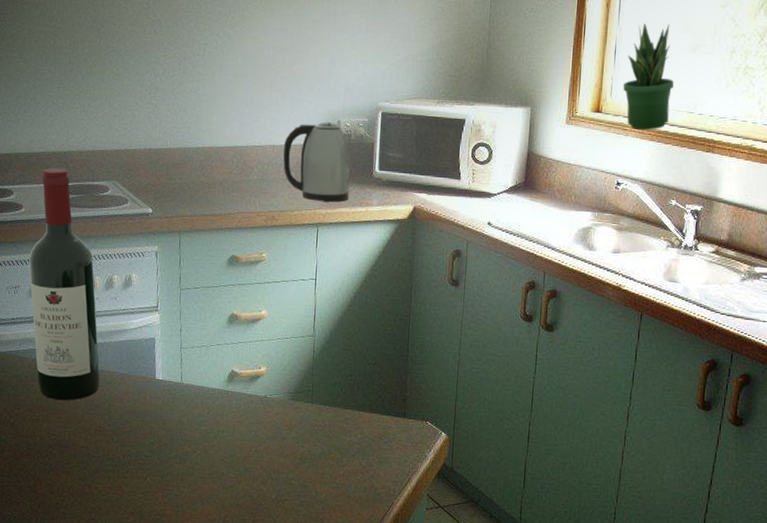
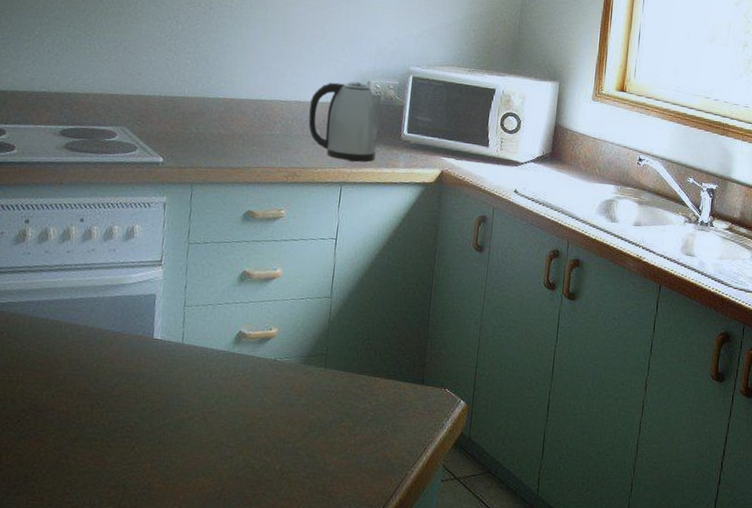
wine bottle: present [29,167,100,401] -> none [15,109,93,360]
planter: present [623,23,674,131] -> none [646,13,692,112]

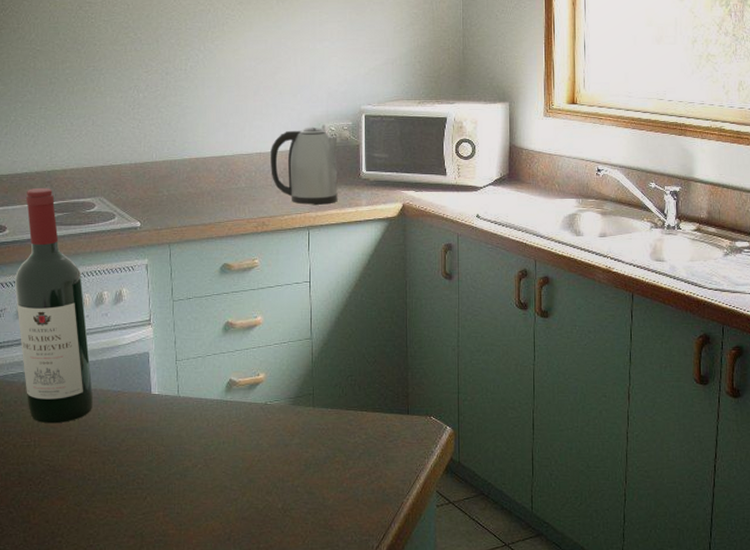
wine bottle: none [15,109,93,360] -> present [15,187,93,424]

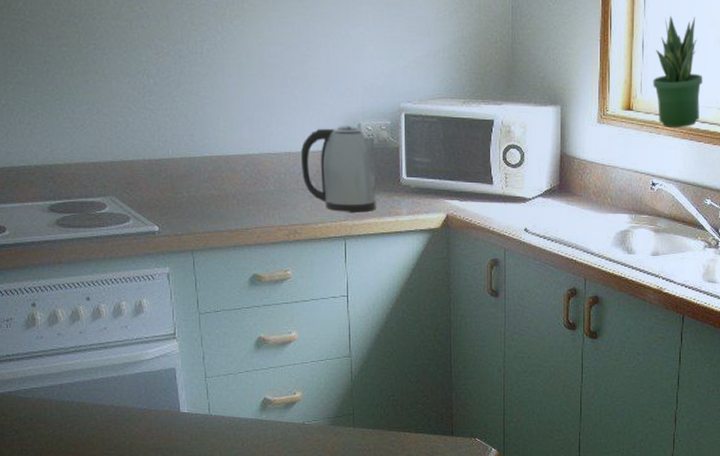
wine bottle: present [15,187,93,424] -> none [20,183,117,442]
planter: none [595,19,642,119] -> present [653,16,702,129]

